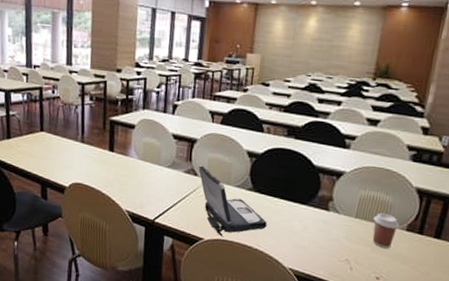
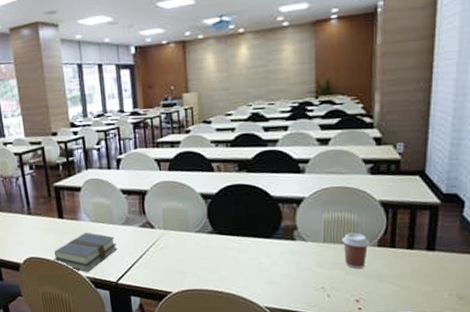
book: none [97,168,160,206] -> present [53,232,118,272]
laptop: present [198,165,267,237] -> none [154,216,234,287]

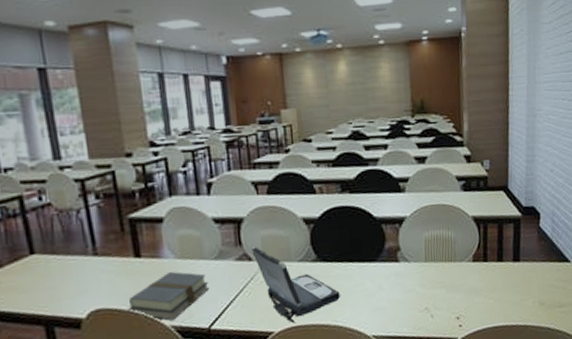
laptop: none [154,216,234,287] -> present [251,247,340,324]
coffee cup: present [341,232,370,268] -> none [441,249,466,286]

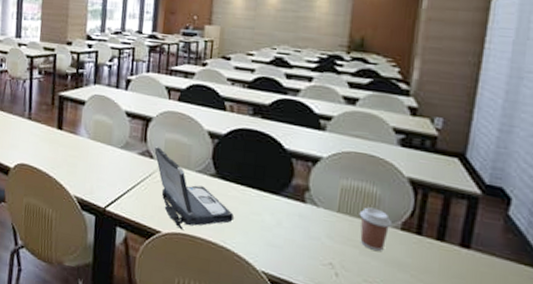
book: present [127,271,210,321] -> none [43,148,112,191]
coffee cup: none [441,249,466,286] -> present [359,207,393,251]

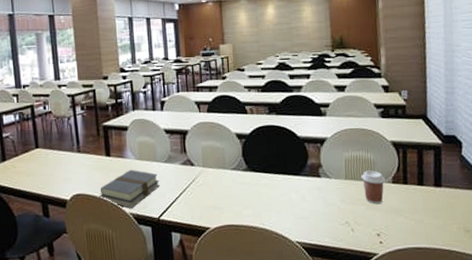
book: none [43,148,112,191] -> present [99,169,160,209]
laptop: present [154,146,234,231] -> none [194,155,267,222]

